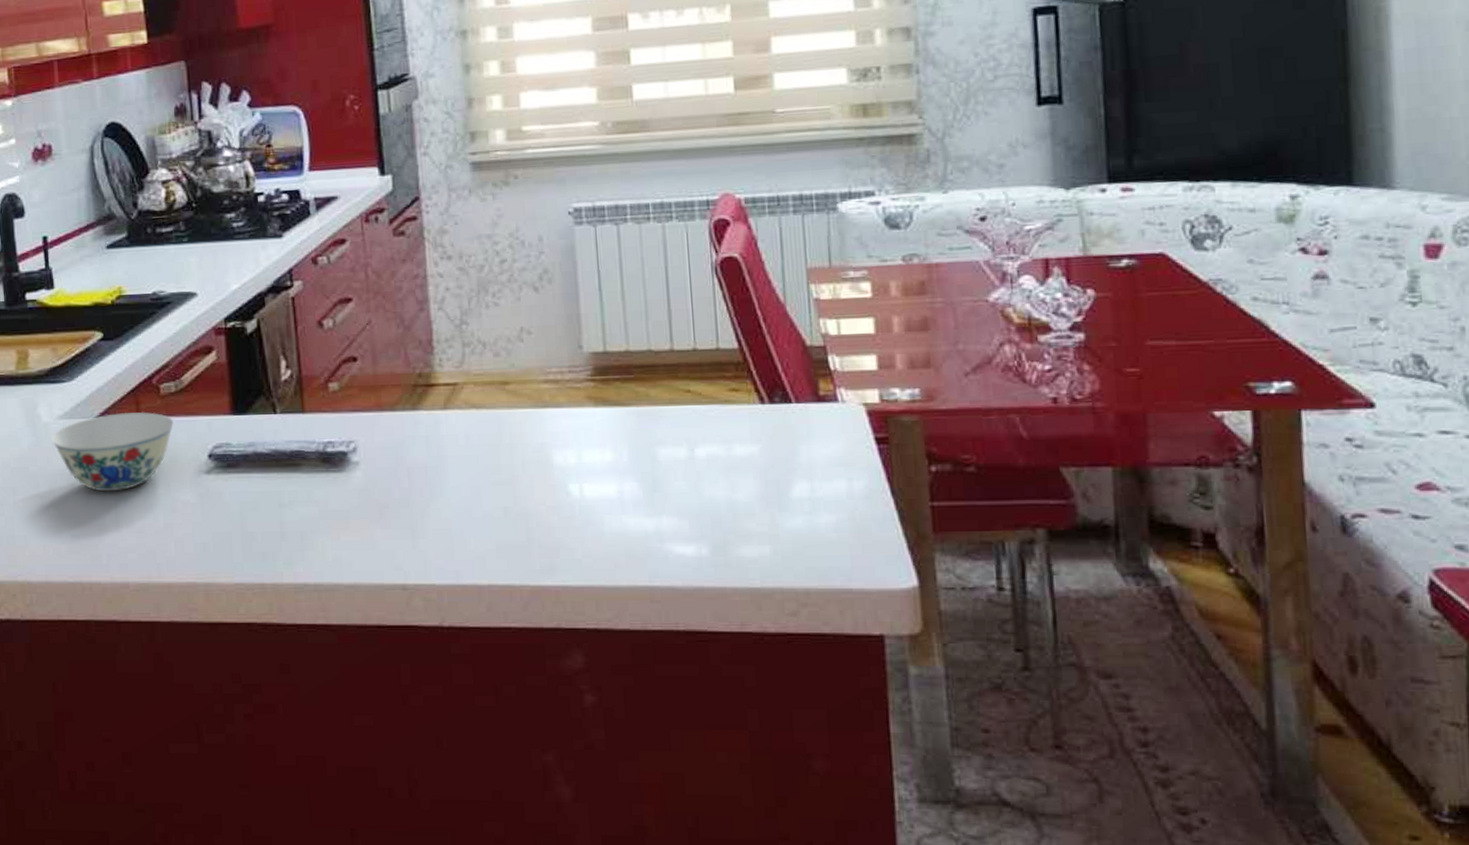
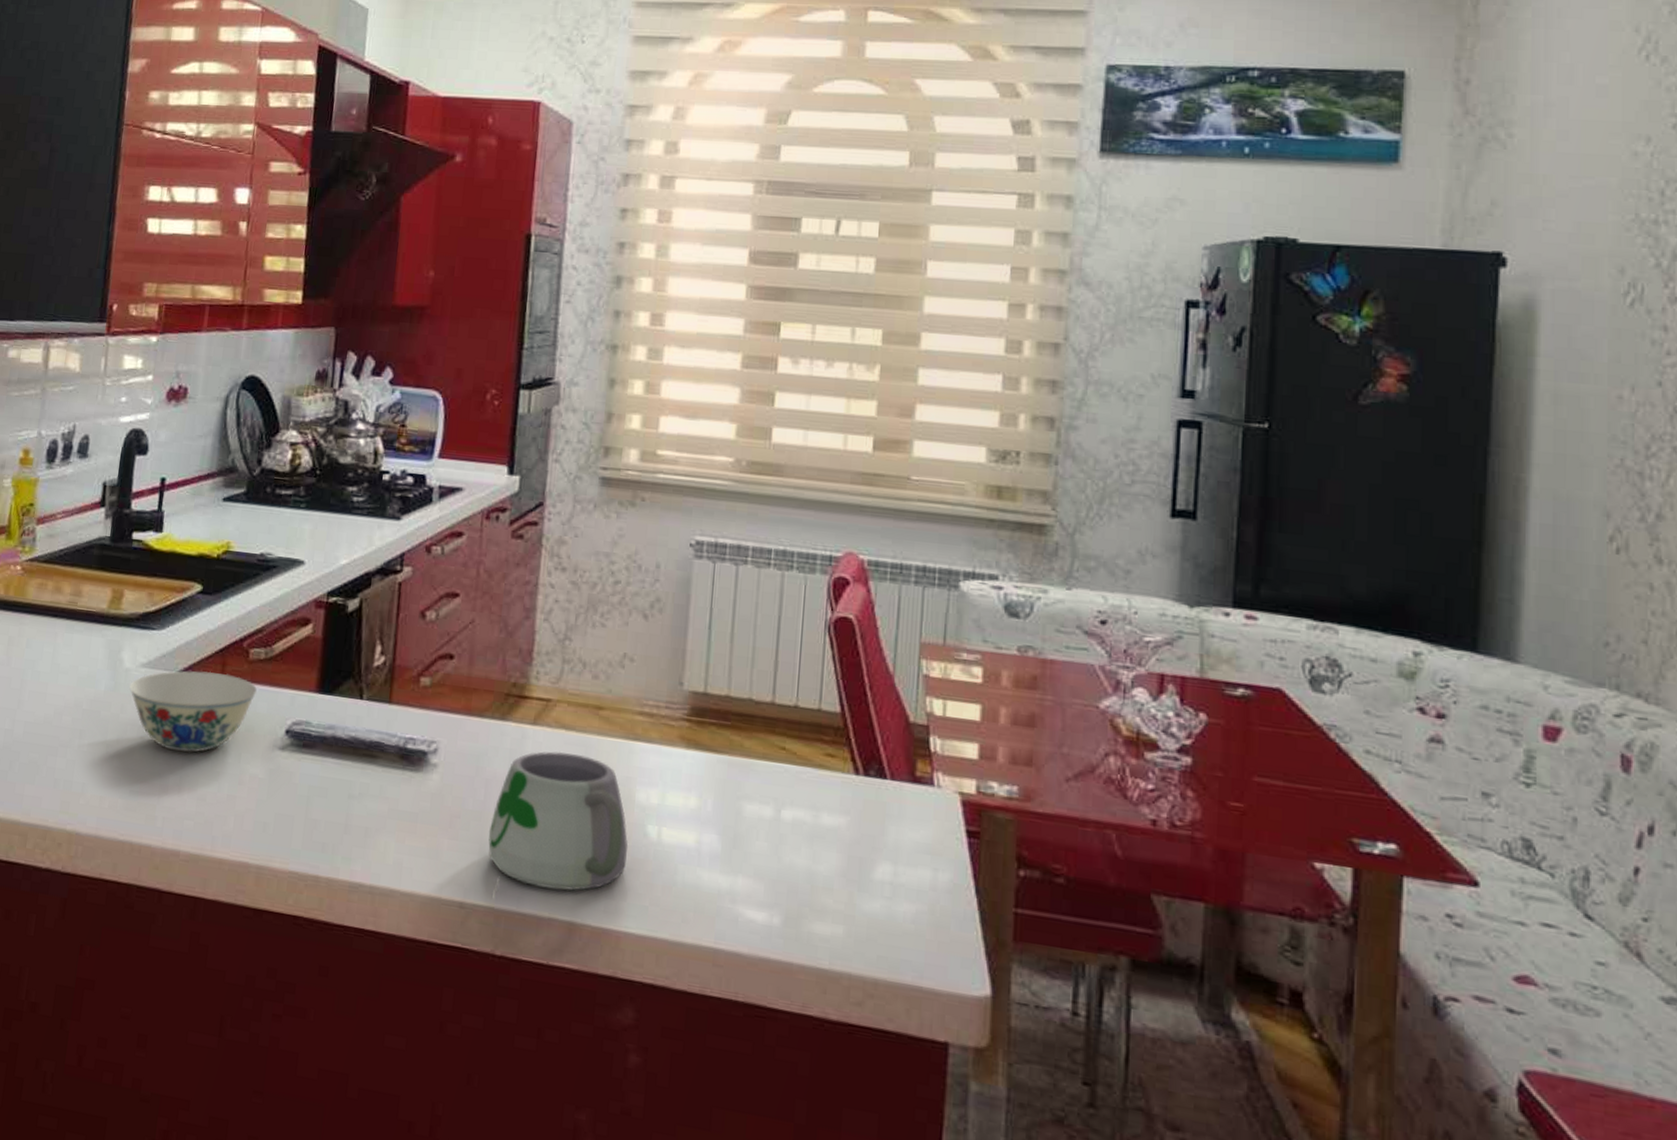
mug: none [419,430,554,577] -> present [488,751,629,900]

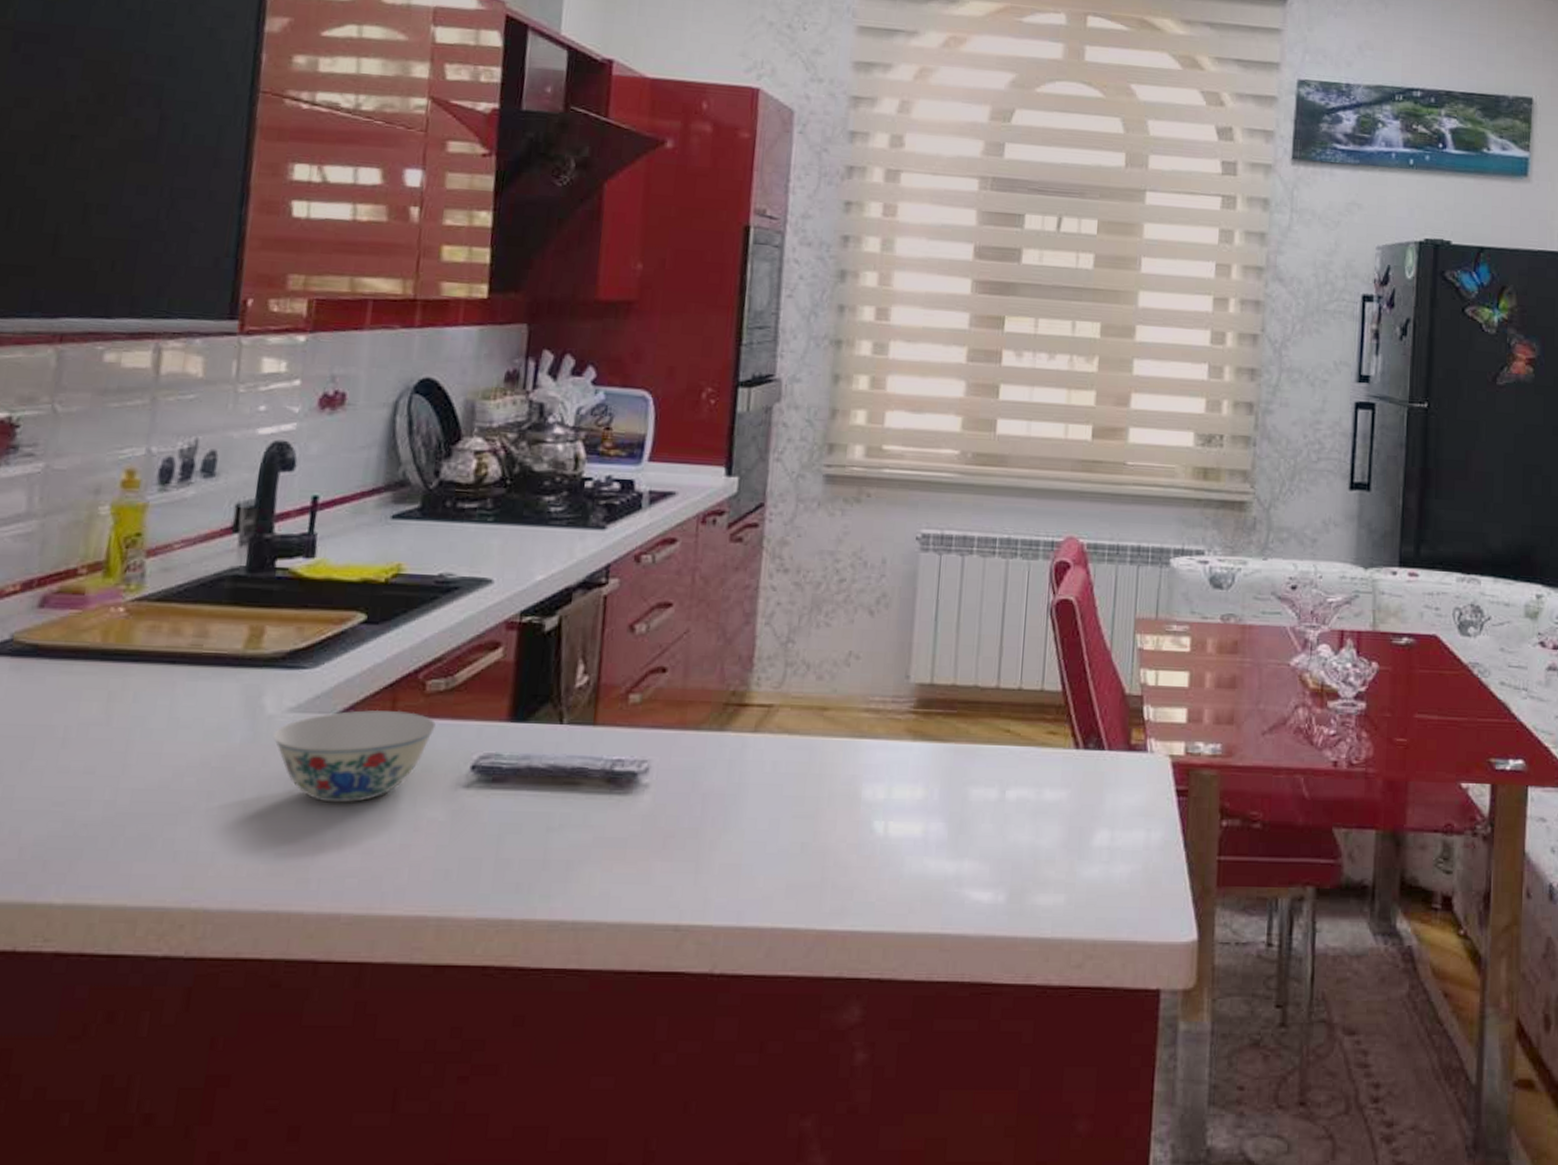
mug: present [488,751,629,900] -> none [706,757,855,917]

